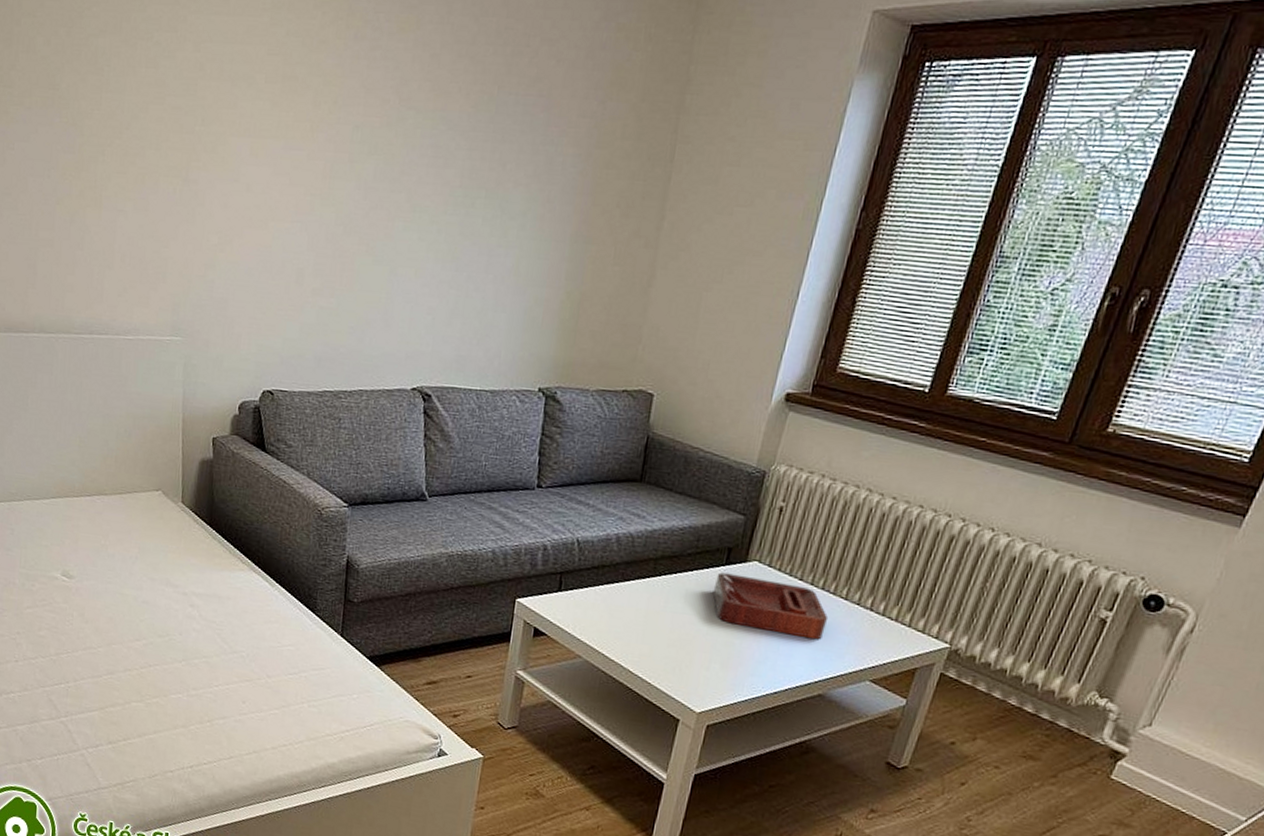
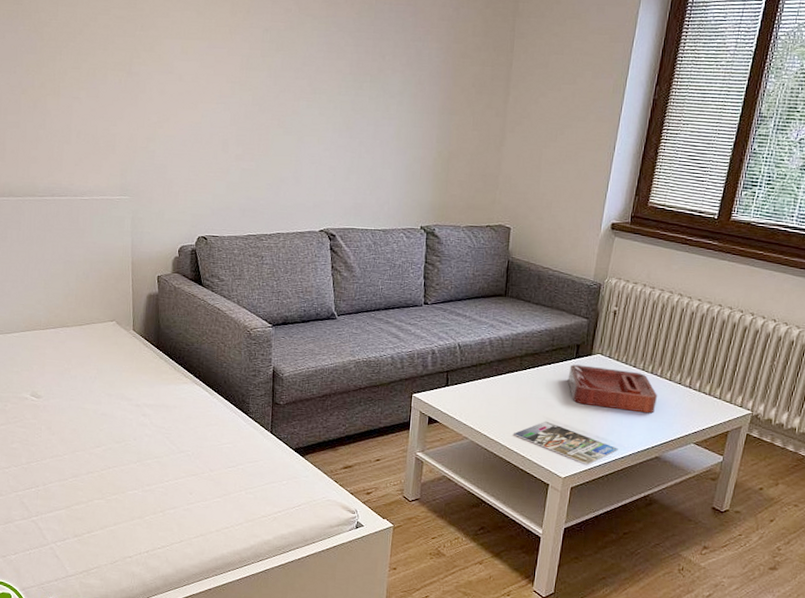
magazine: none [638,641,771,699] -> present [512,421,618,465]

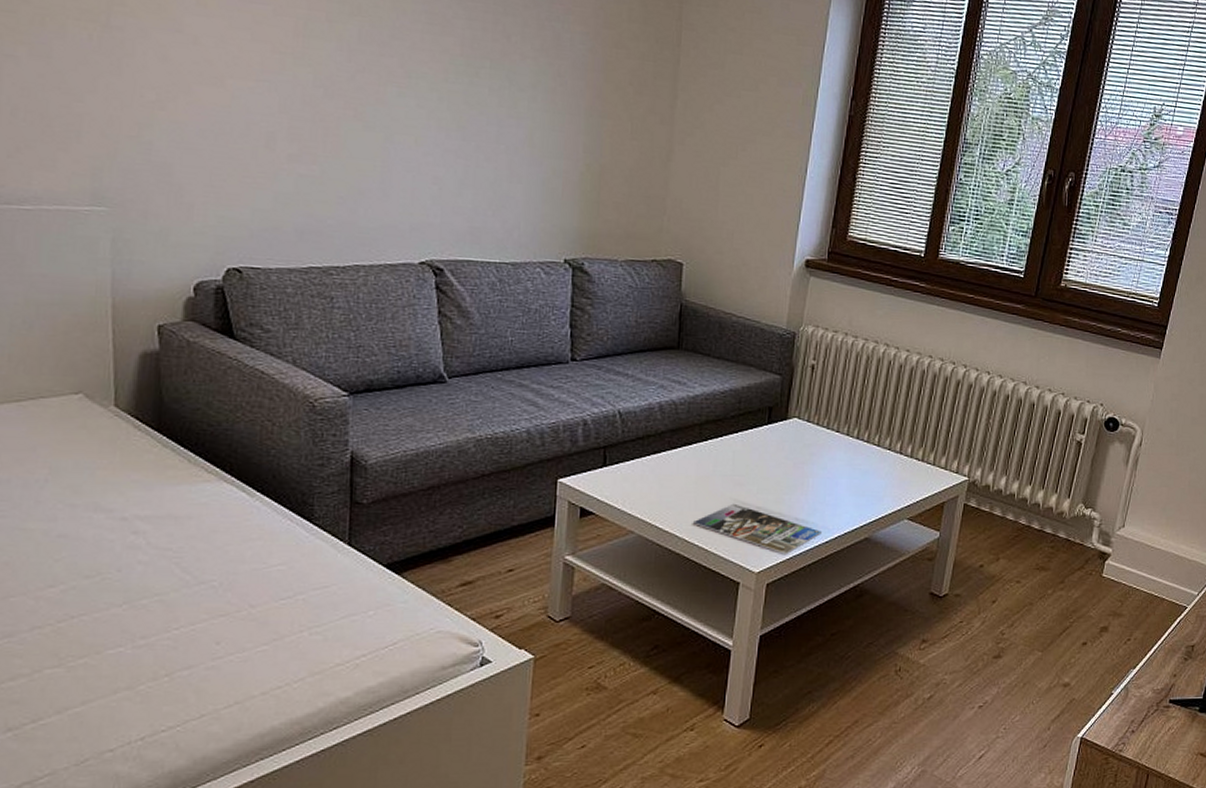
decorative tray: present [567,364,658,414] -> none [758,431,866,487]

